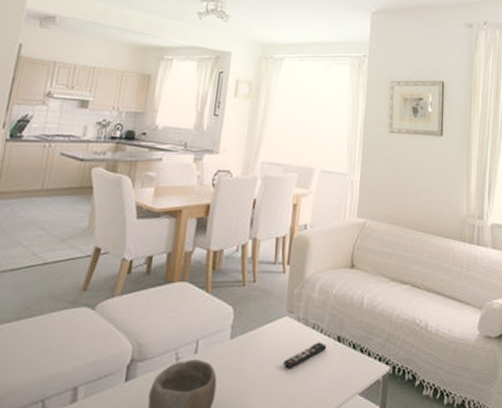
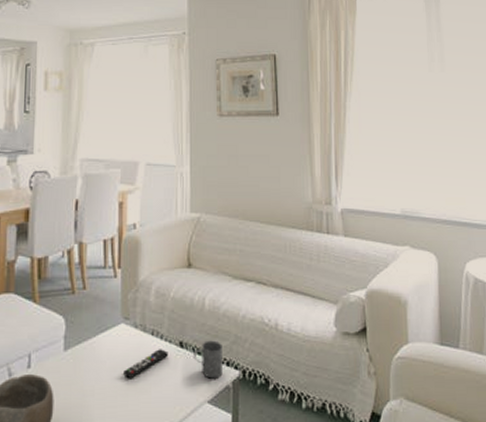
mug: none [349,336,376,373] -> present [193,340,223,379]

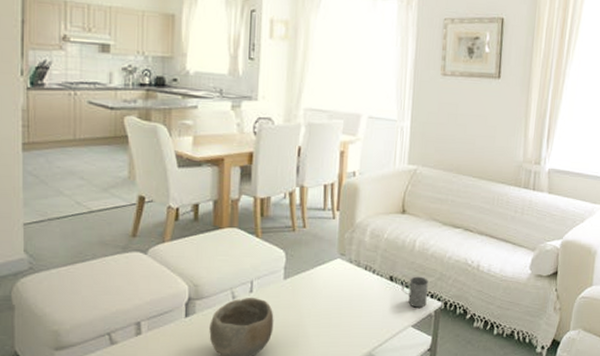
remote control: present [123,349,168,378] -> none [337,281,379,304]

